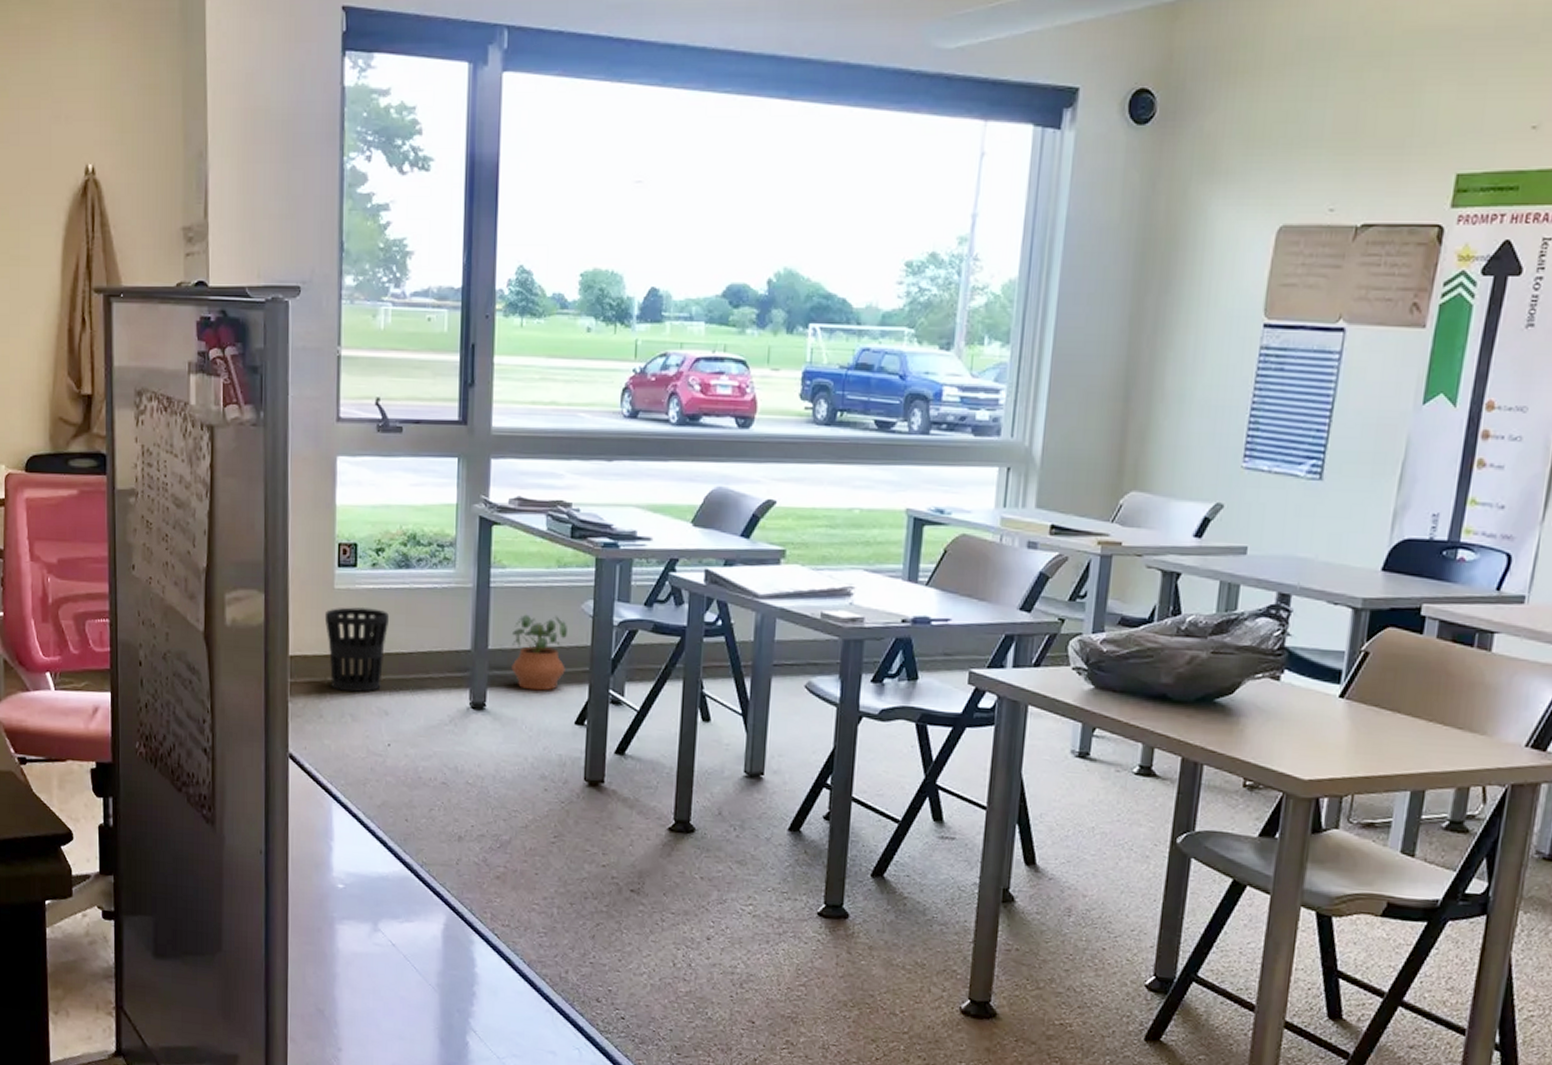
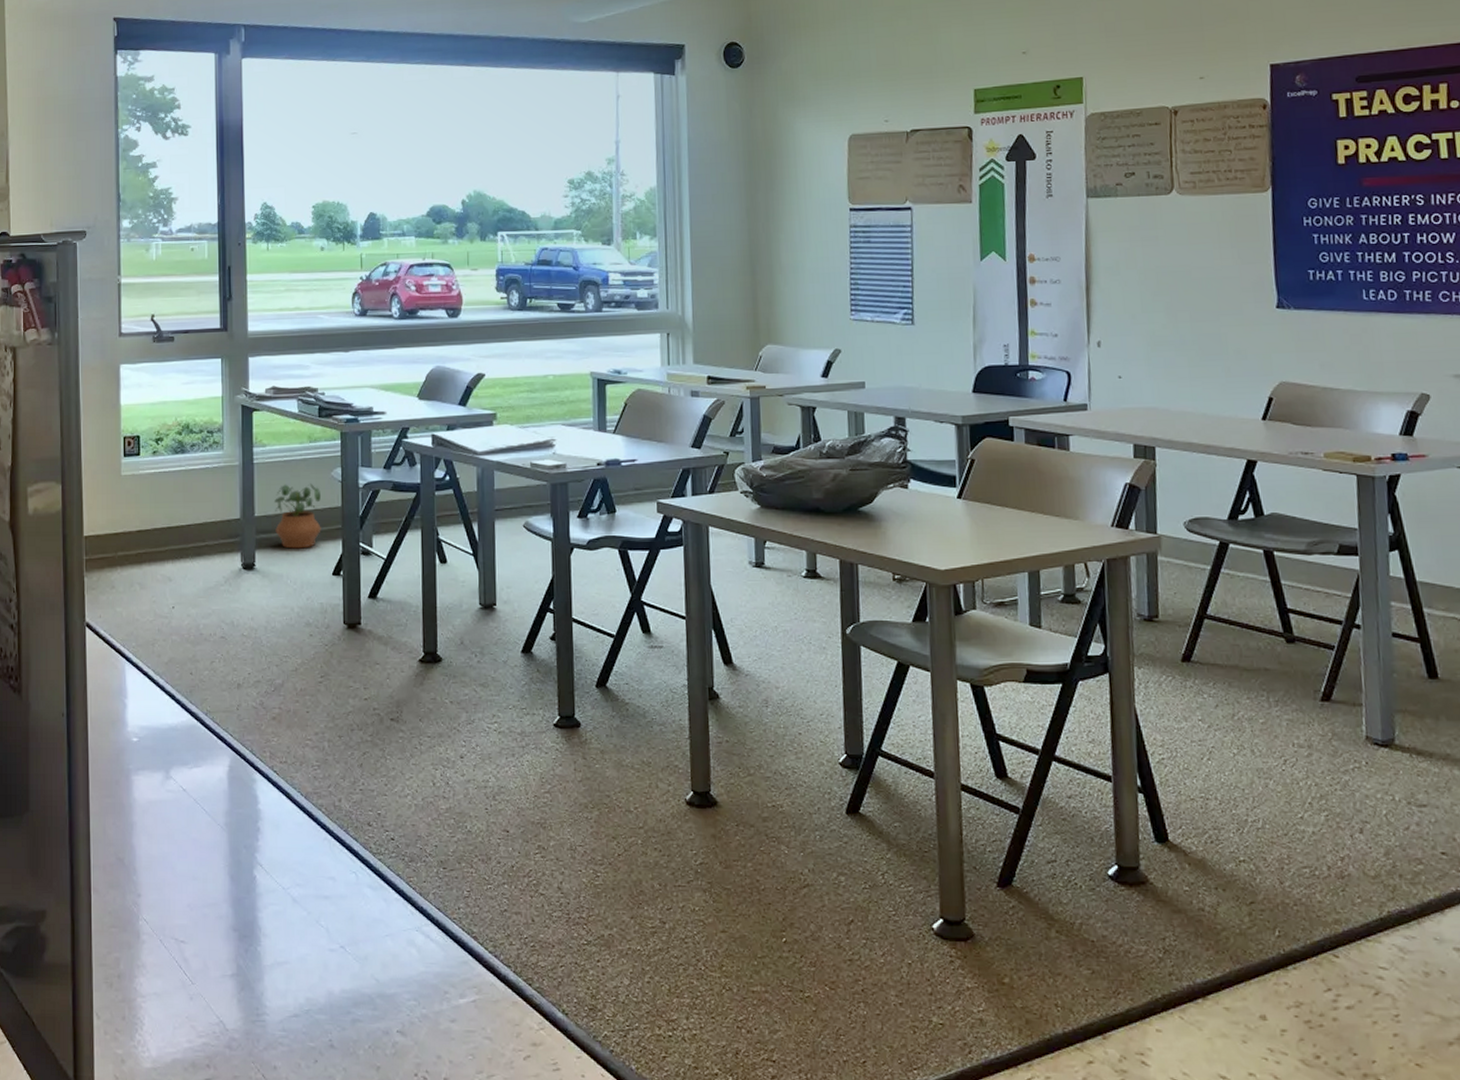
wastebasket: present [324,607,389,693] -> none [113,489,169,564]

